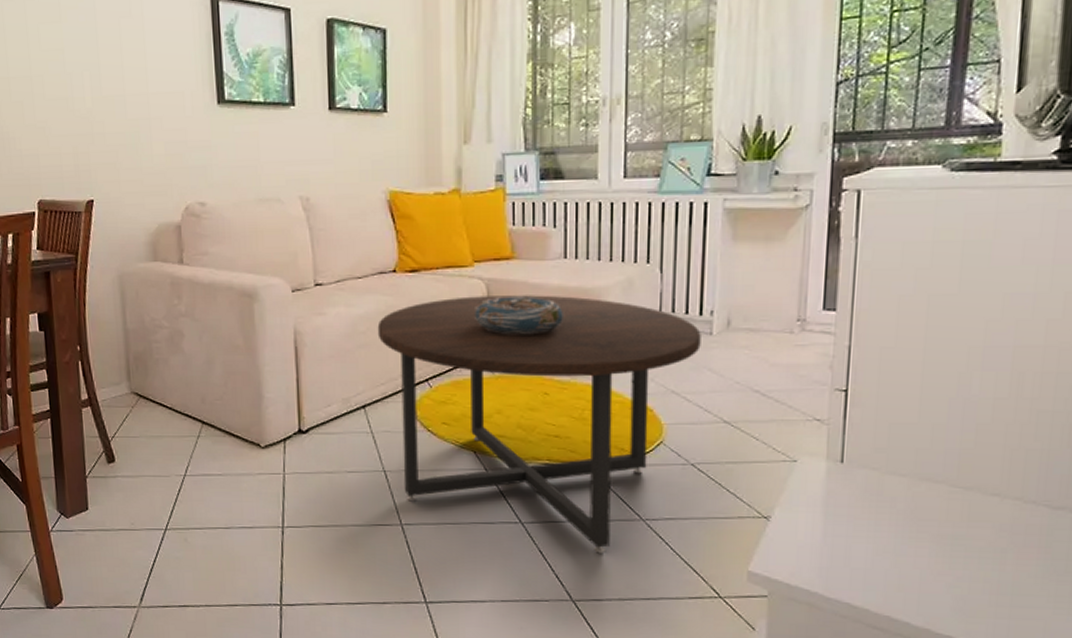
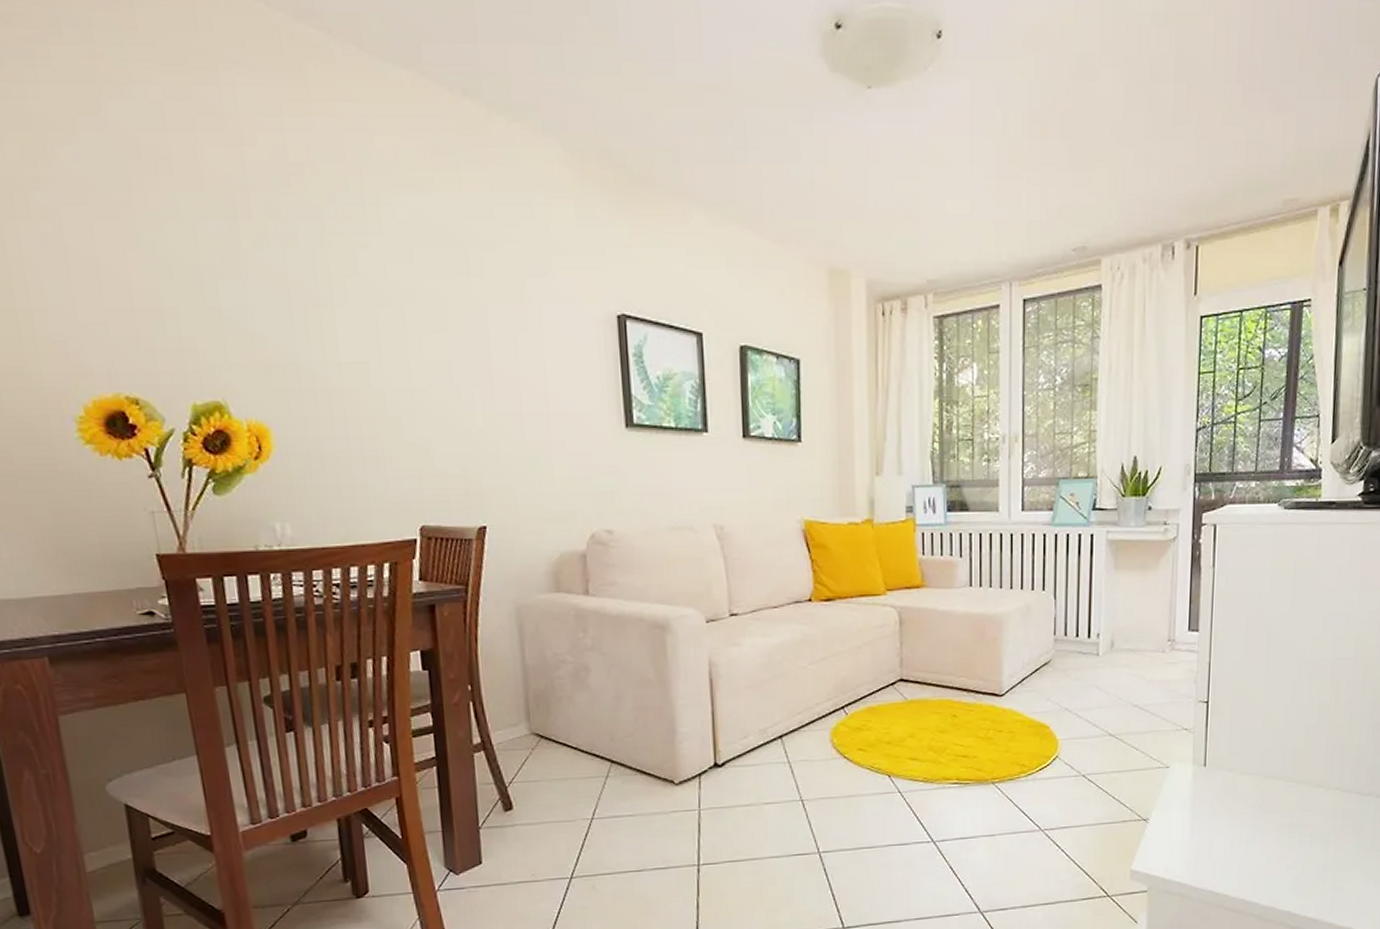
coffee table: present [377,295,701,554] -> none [793,621,1090,865]
decorative bowl: present [475,295,563,335] -> none [888,622,969,661]

